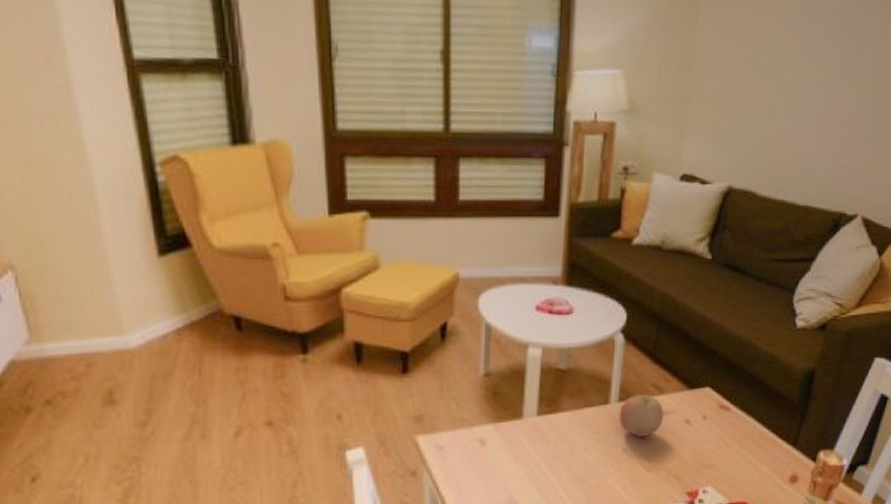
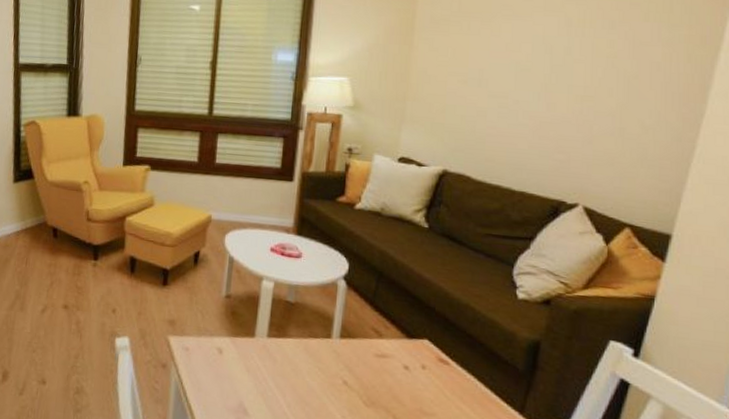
fruit: present [618,393,664,437] -> none [339,334,383,374]

